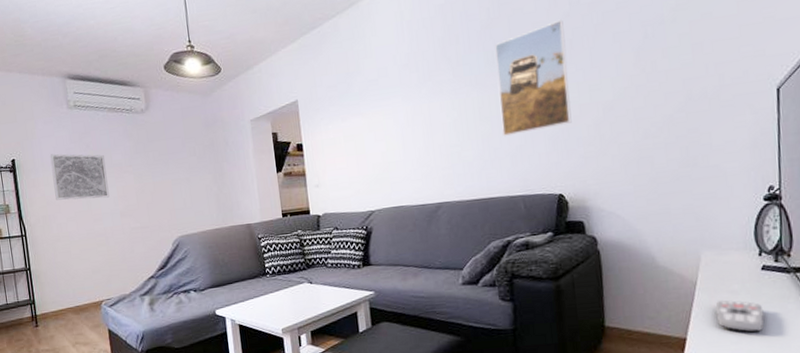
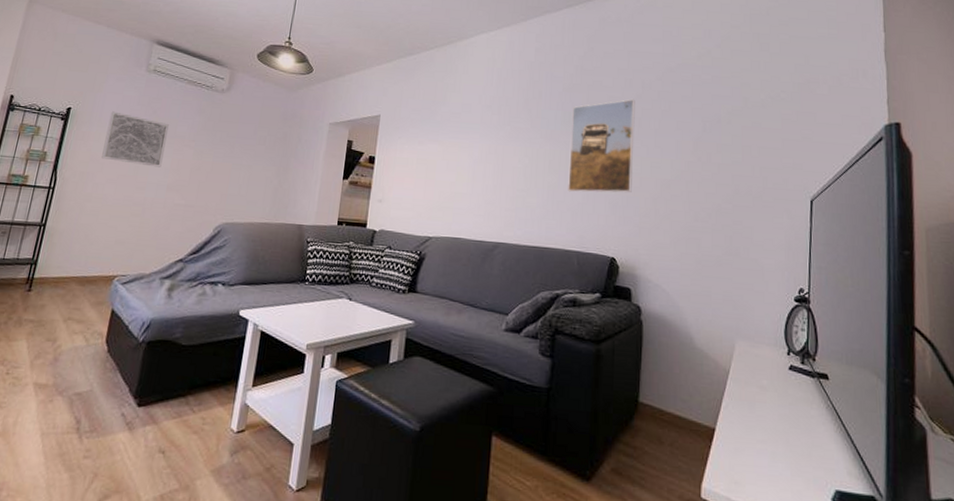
remote control: present [715,300,764,333] -> none [745,393,789,434]

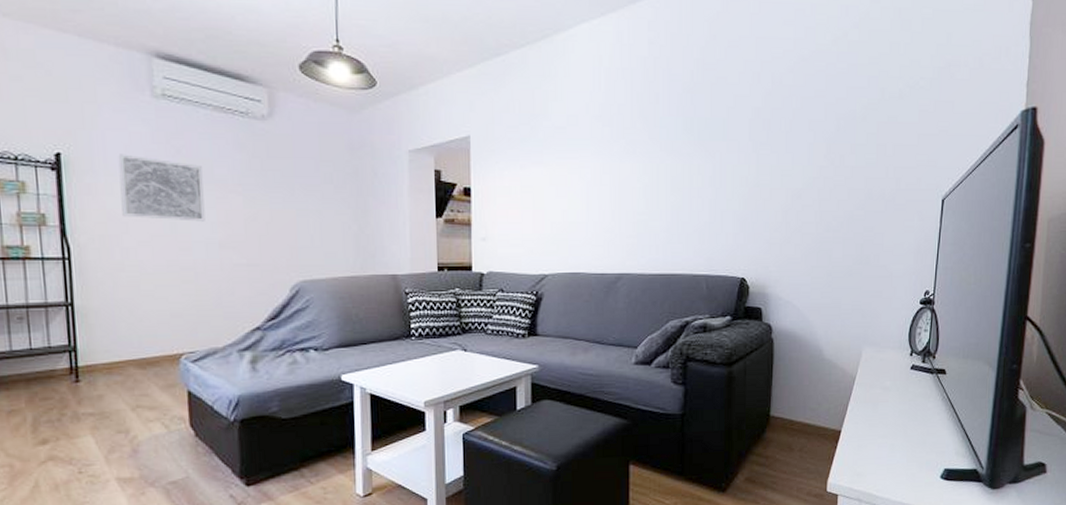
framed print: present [568,99,635,193] -> none [693,97,764,211]

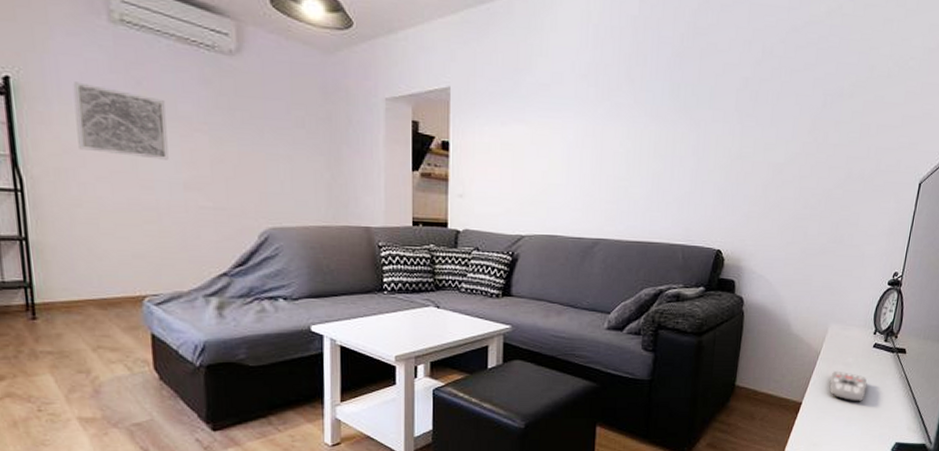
remote control: none [869,395,908,428] -> present [829,370,868,402]

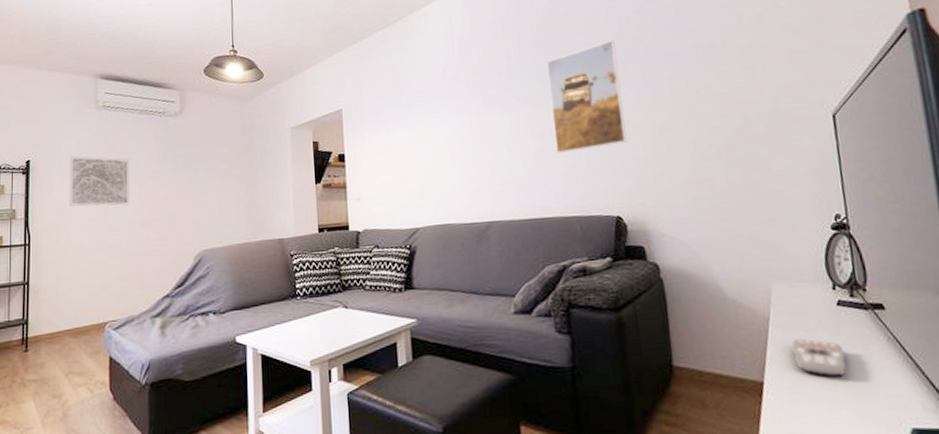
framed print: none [674,66,754,180] -> present [546,40,628,154]

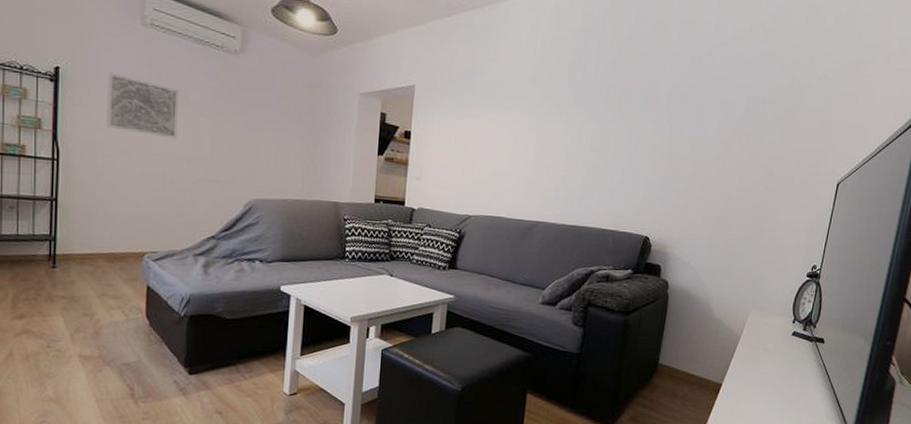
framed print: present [546,40,628,154] -> none [608,75,683,174]
remote control: present [791,338,847,377] -> none [749,355,786,387]

